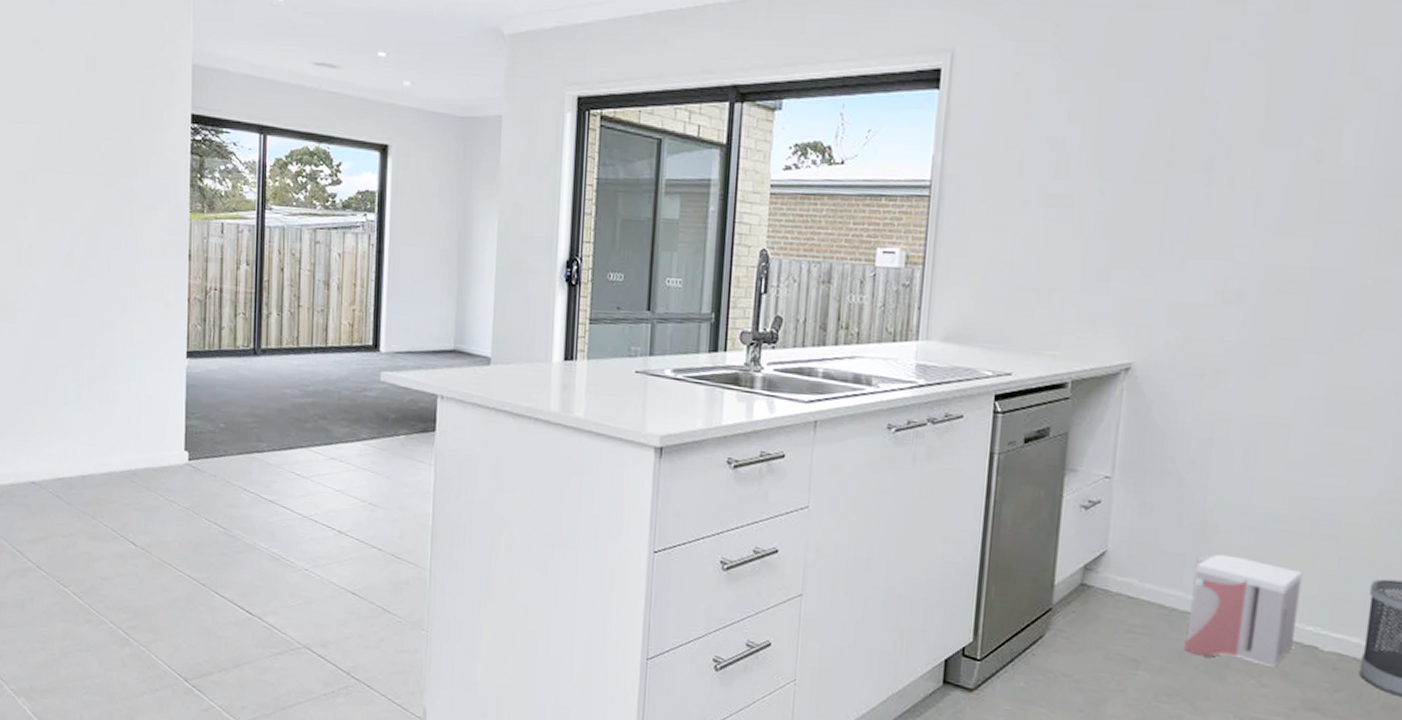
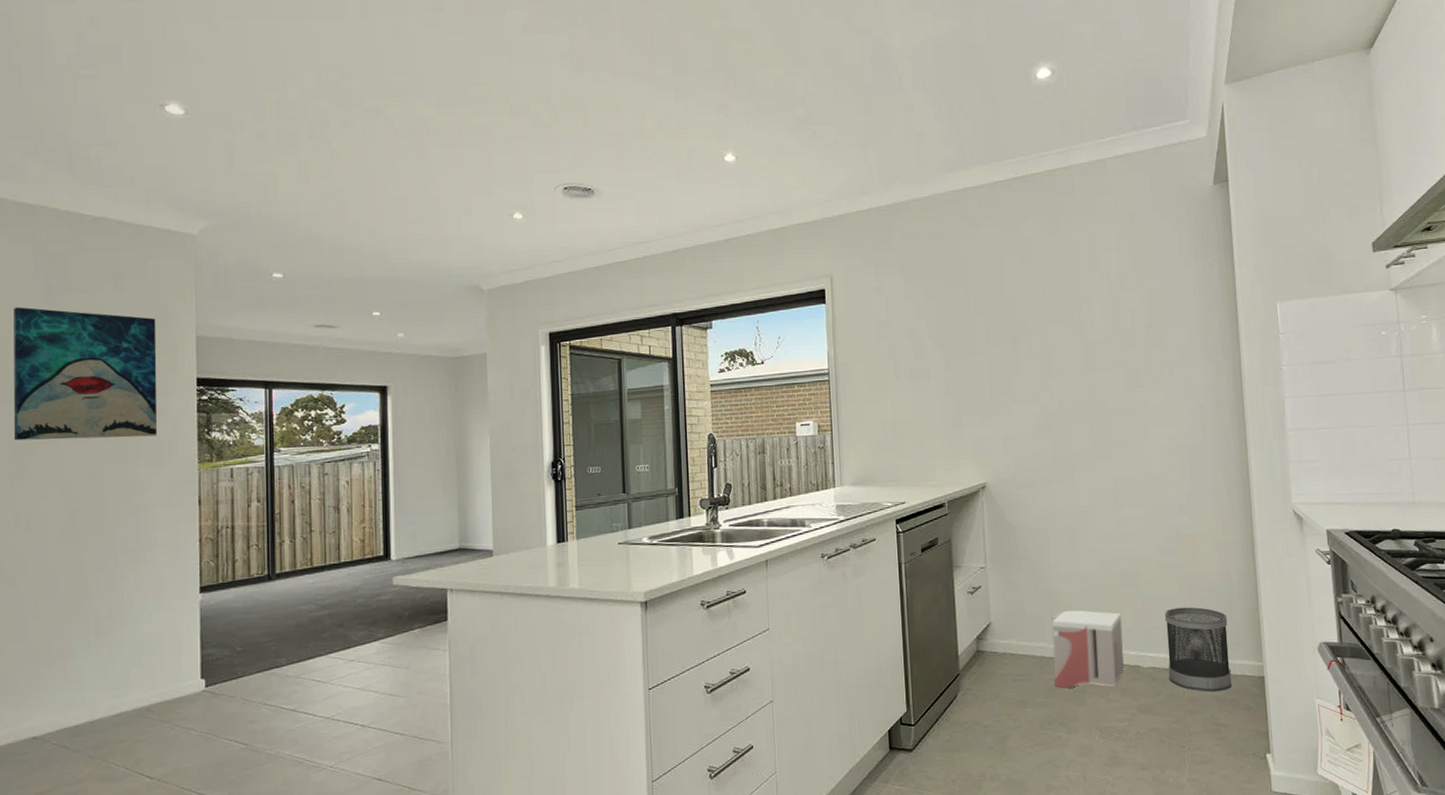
wall art: none [18,15,153,177] -> present [14,307,158,441]

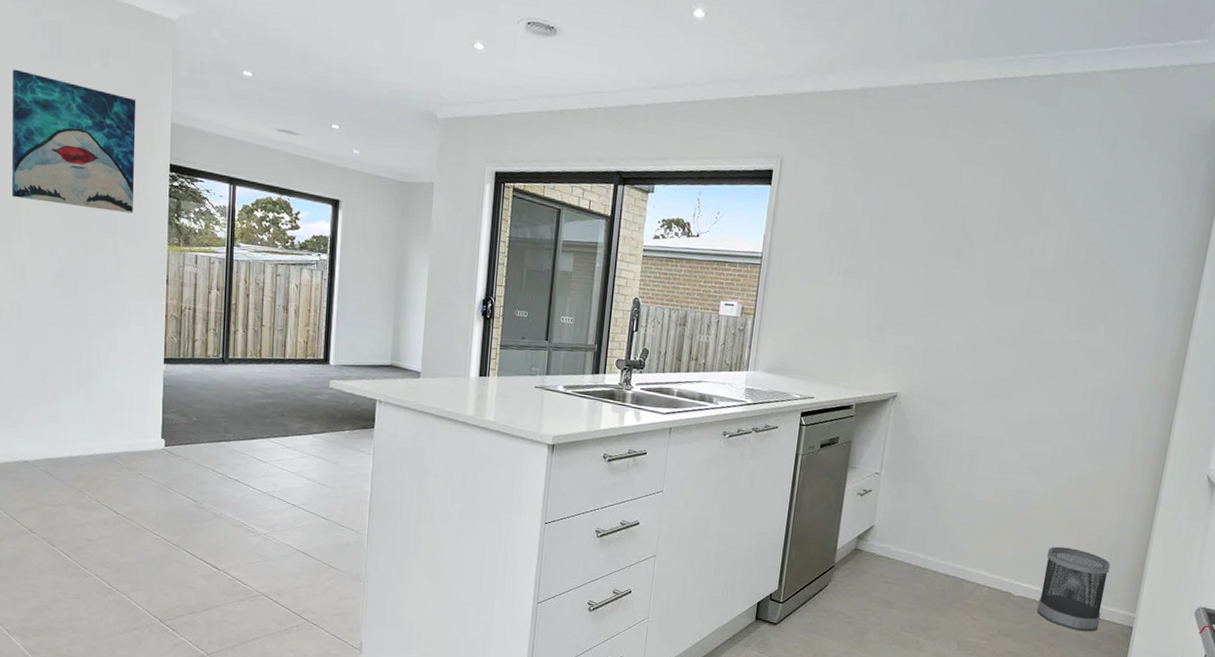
architectural model: present [1051,610,1124,689] -> none [923,528,1005,607]

